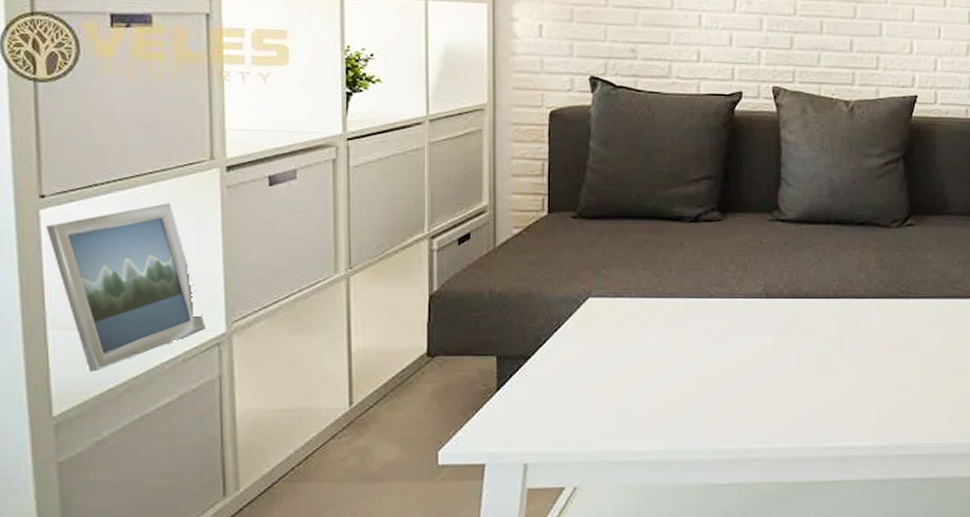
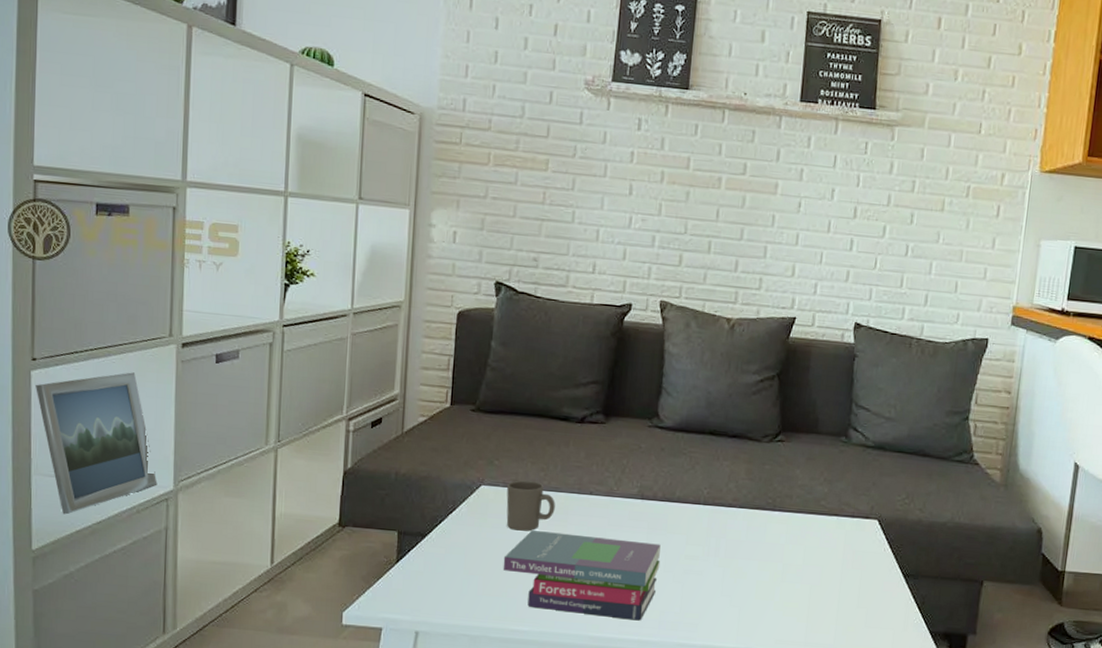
mug: none [618,289,673,343] -> present [506,480,555,531]
books: none [618,342,792,428] -> present [503,530,661,621]

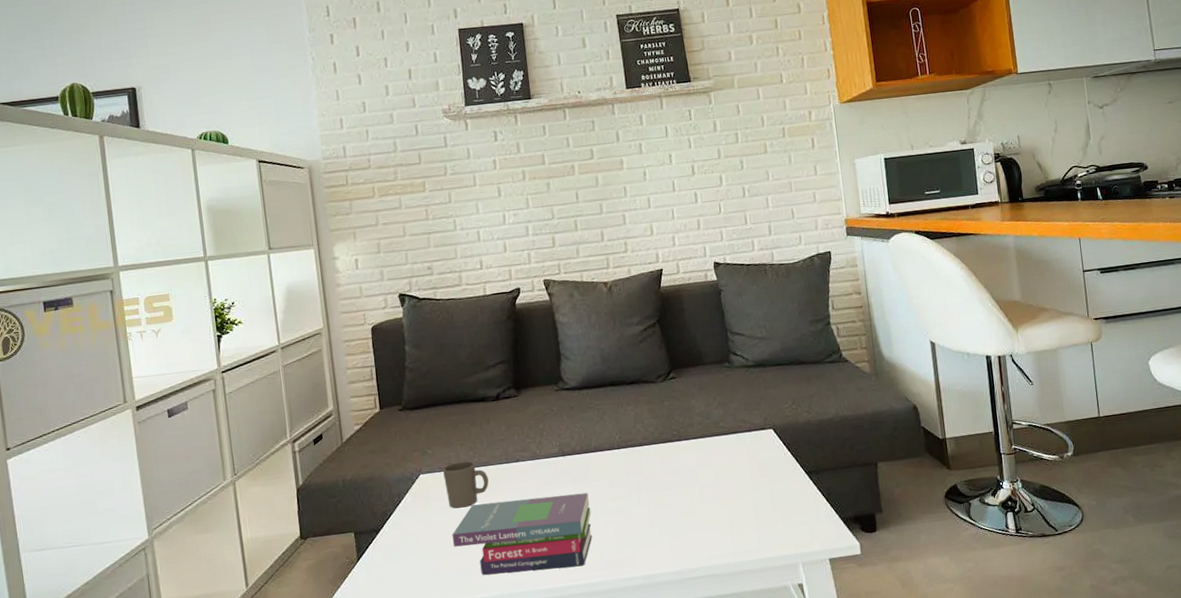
picture frame: present [36,372,158,515] -> none [13,441,134,583]

